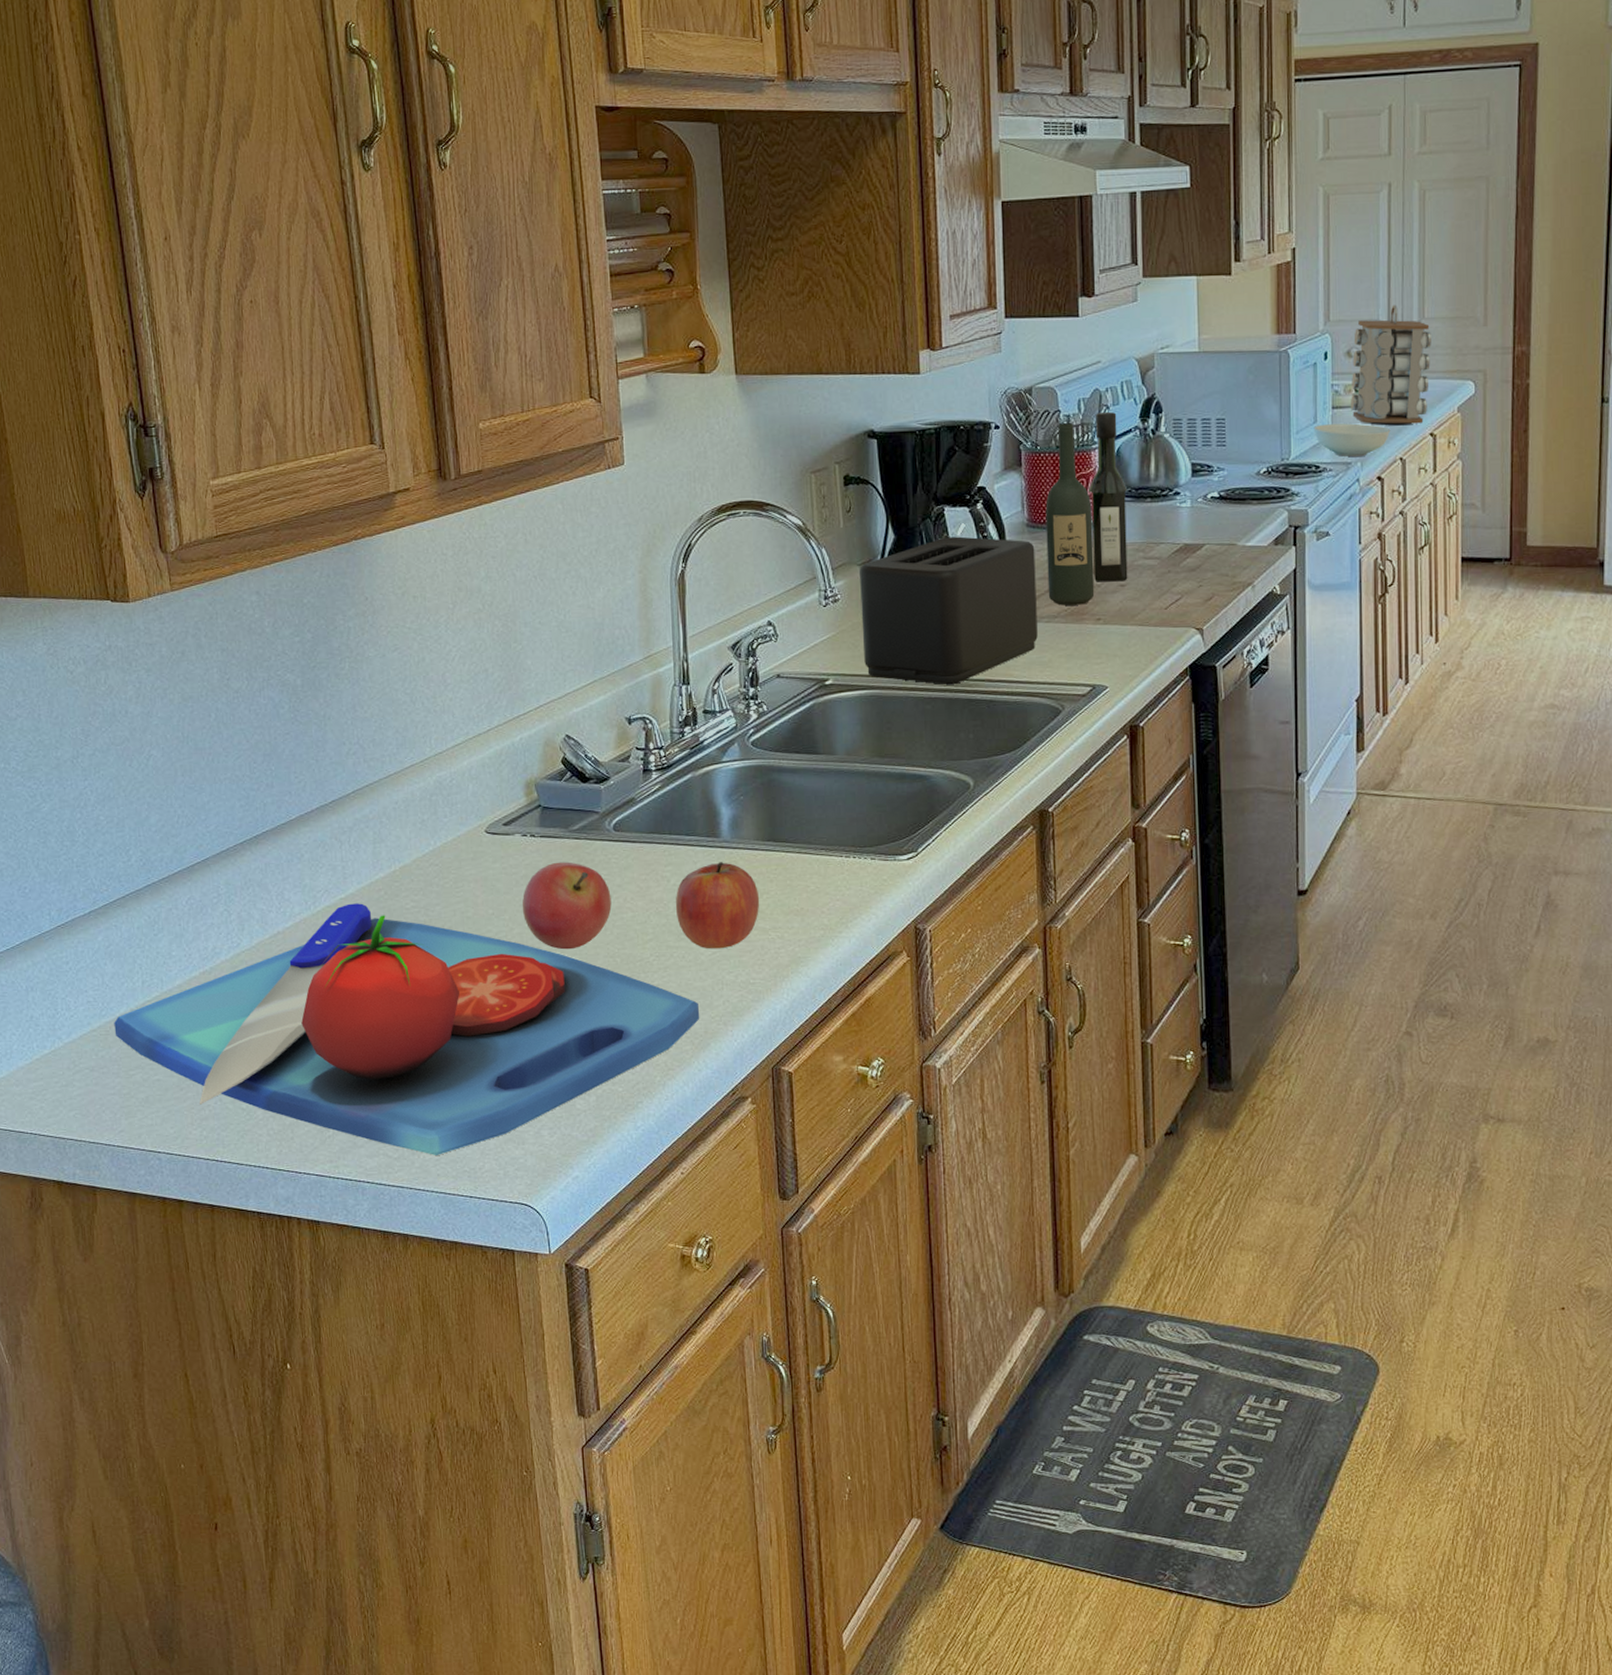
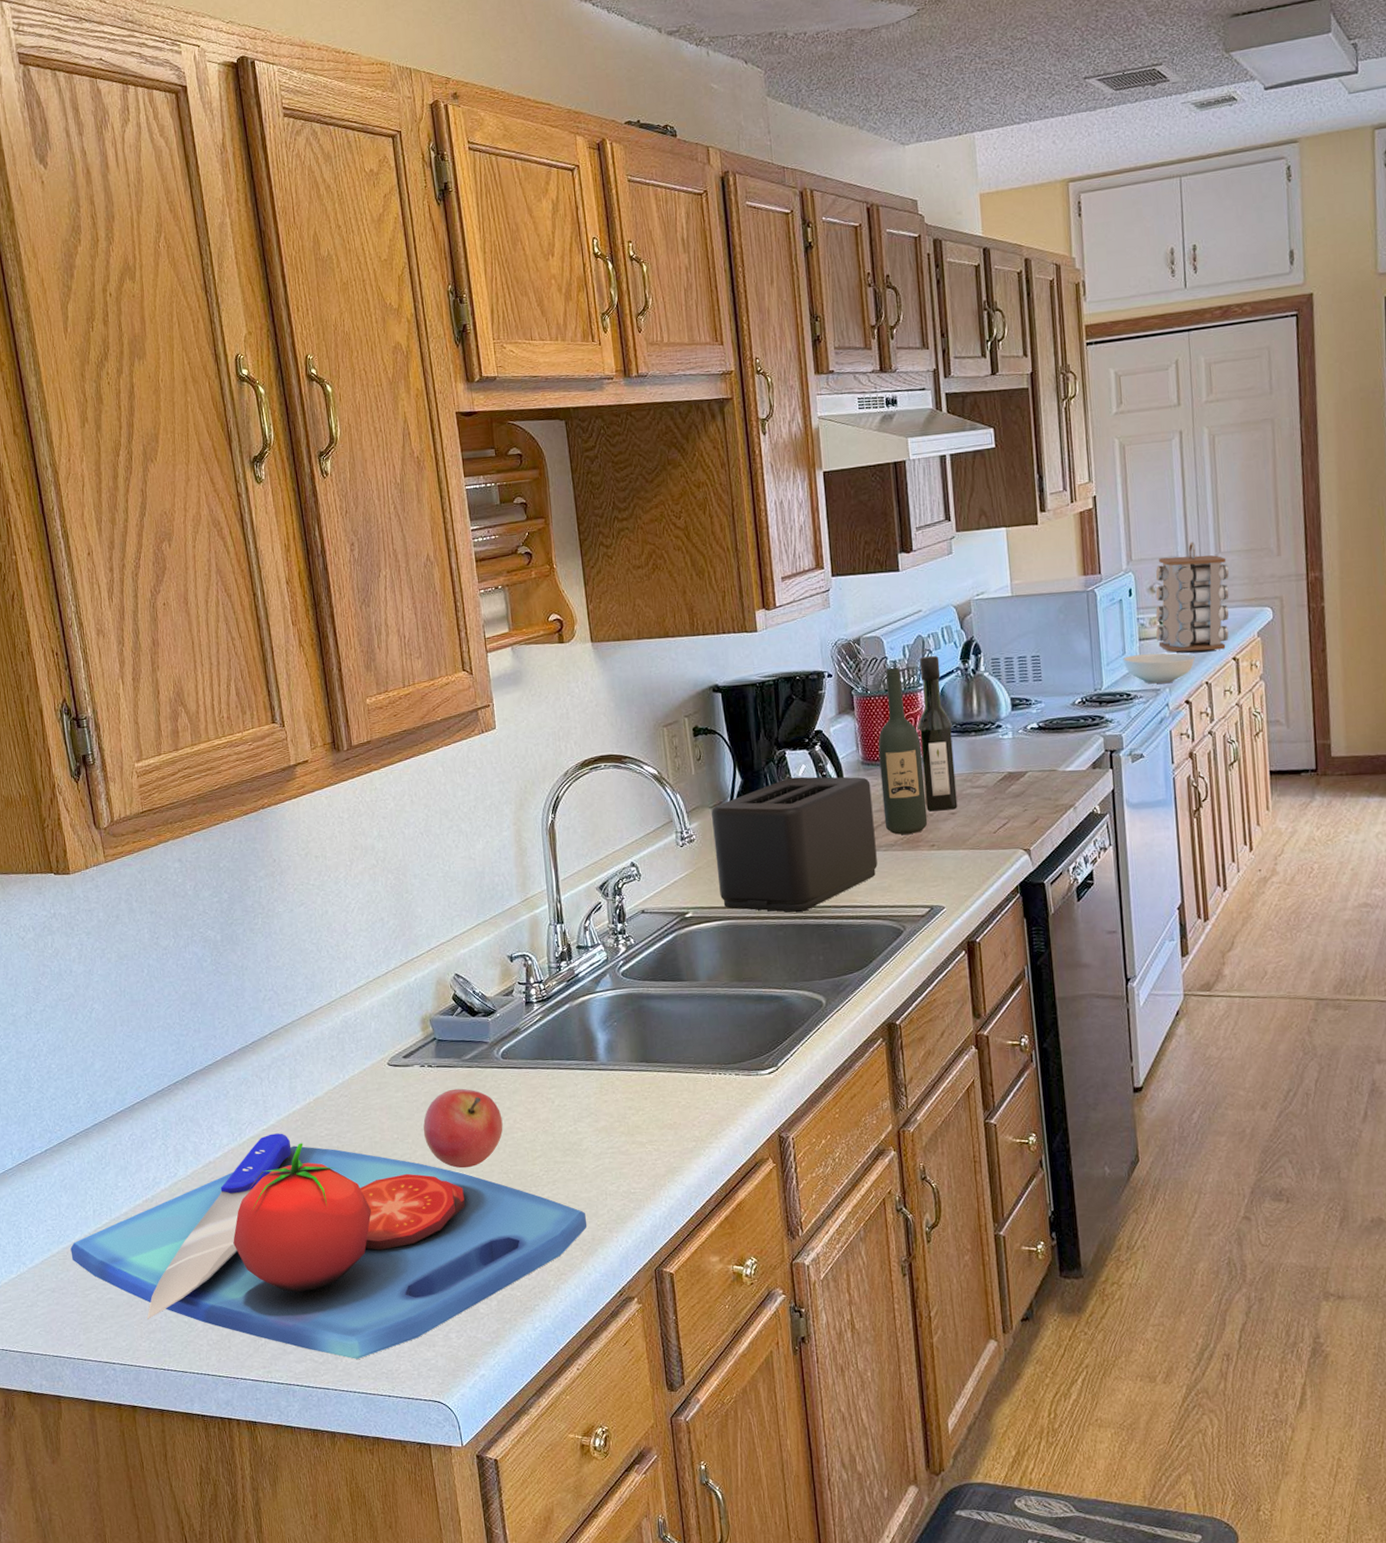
fruit: present [675,862,760,949] -> none [560,1083,637,1163]

